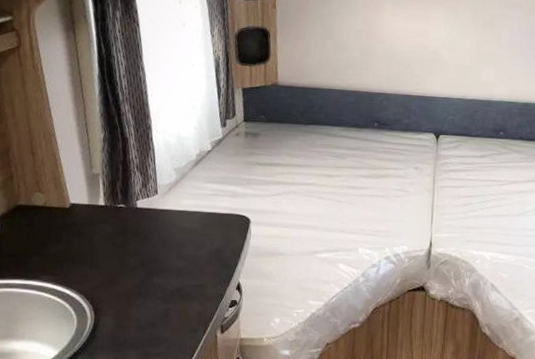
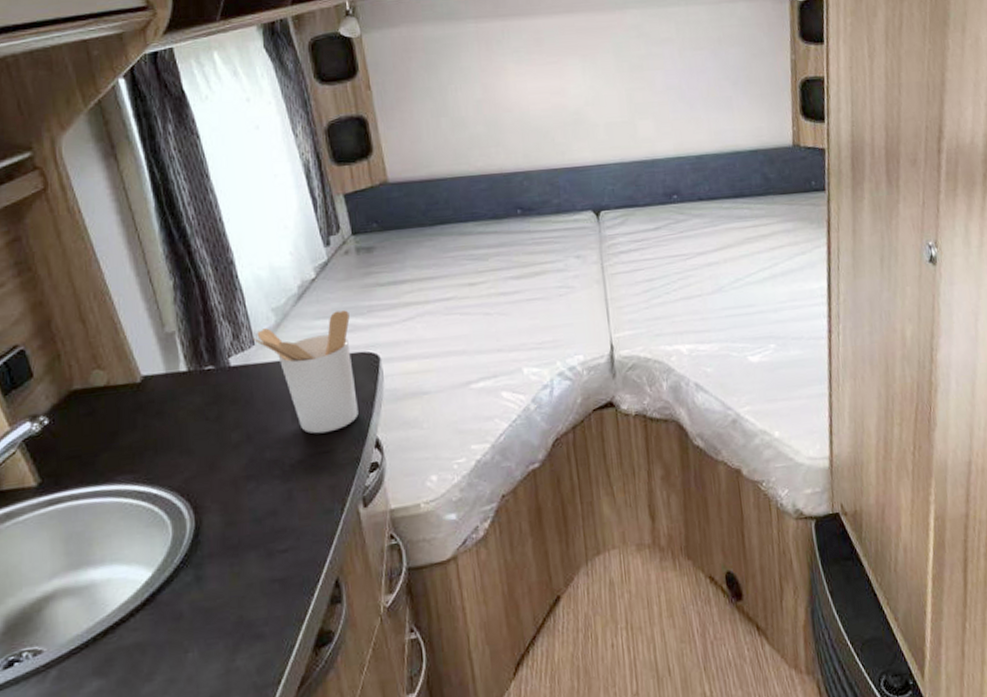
utensil holder: none [156,179,233,271] -> present [252,310,359,434]

